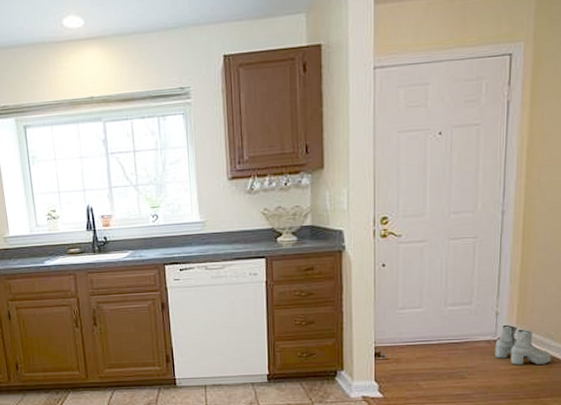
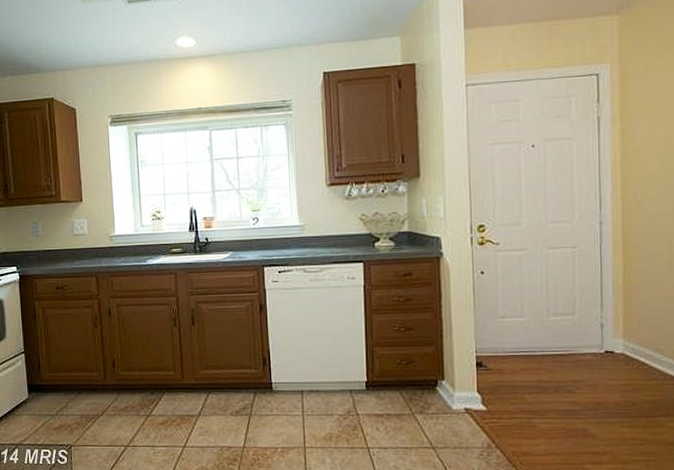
boots: present [494,324,552,365] -> none [602,337,663,381]

